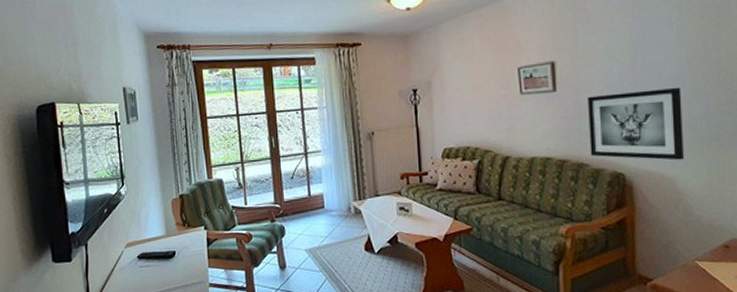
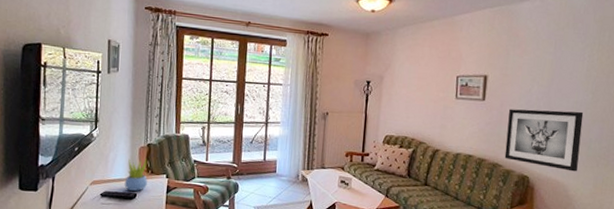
succulent plant: none [161,211,186,249] -> present [124,158,148,191]

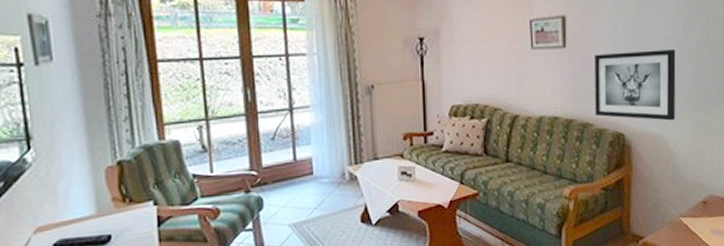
succulent plant: present [124,158,148,191] -> none [89,183,127,232]

